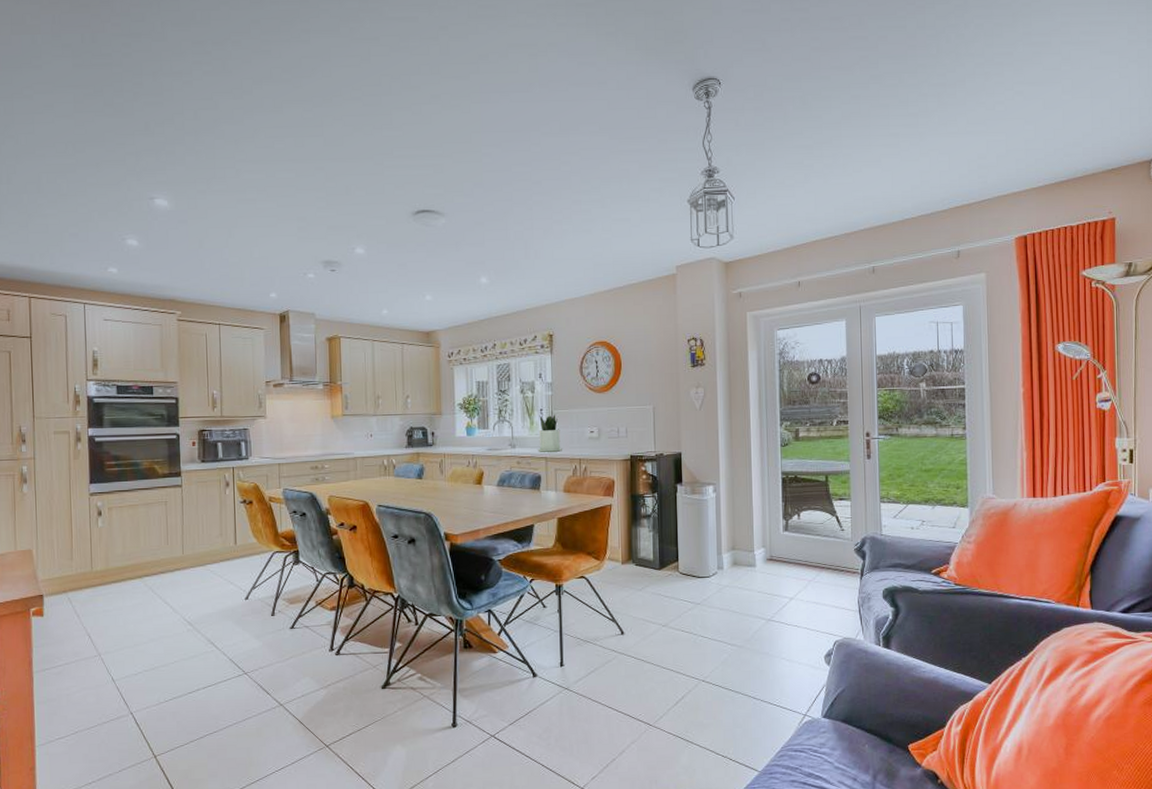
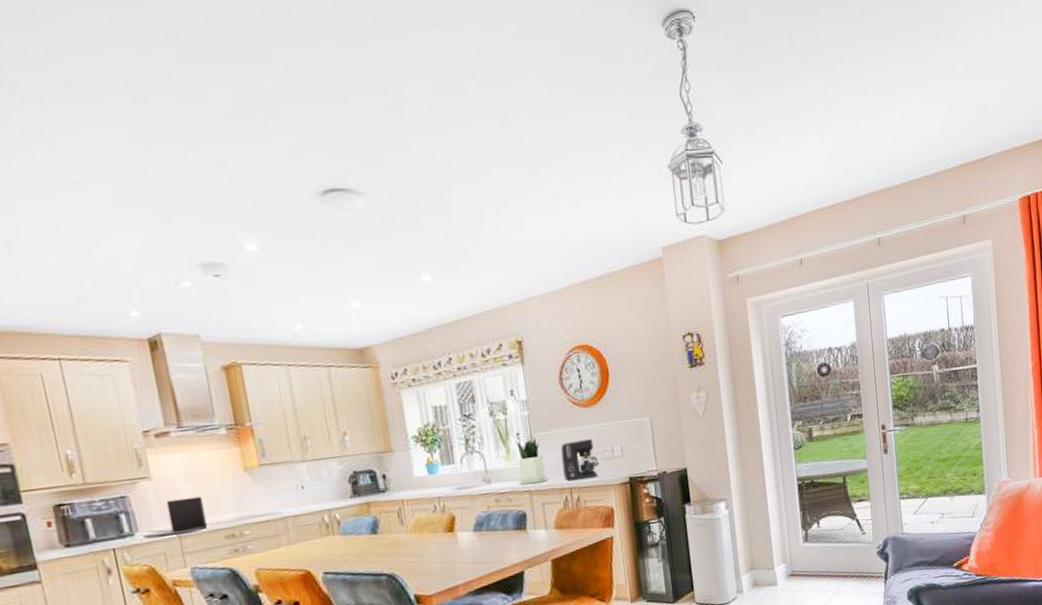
laptop computer: none [253,434,300,463] -> present [142,496,208,539]
coffee maker: none [575,420,606,453] -> present [560,439,599,481]

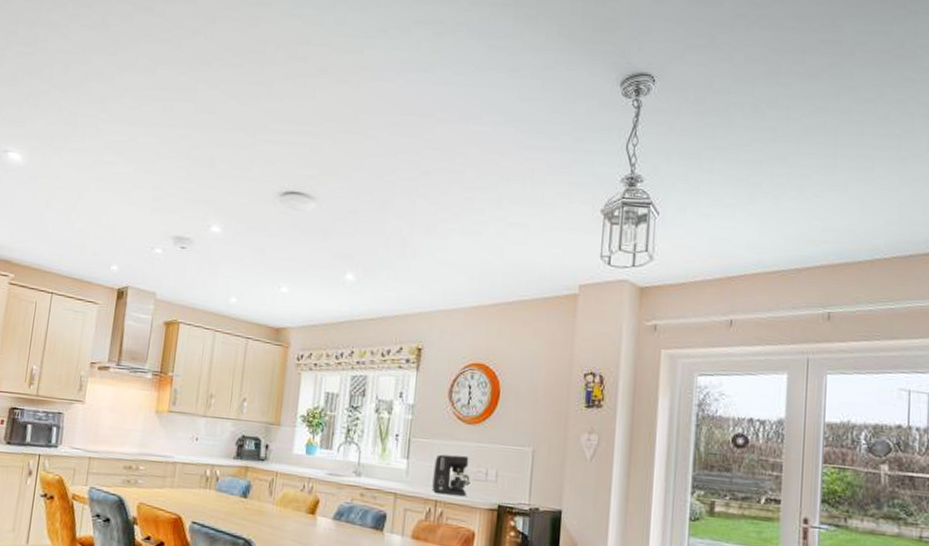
laptop computer: present [142,496,208,539] -> none [63,424,117,457]
planter: present [516,438,548,485] -> none [387,441,417,489]

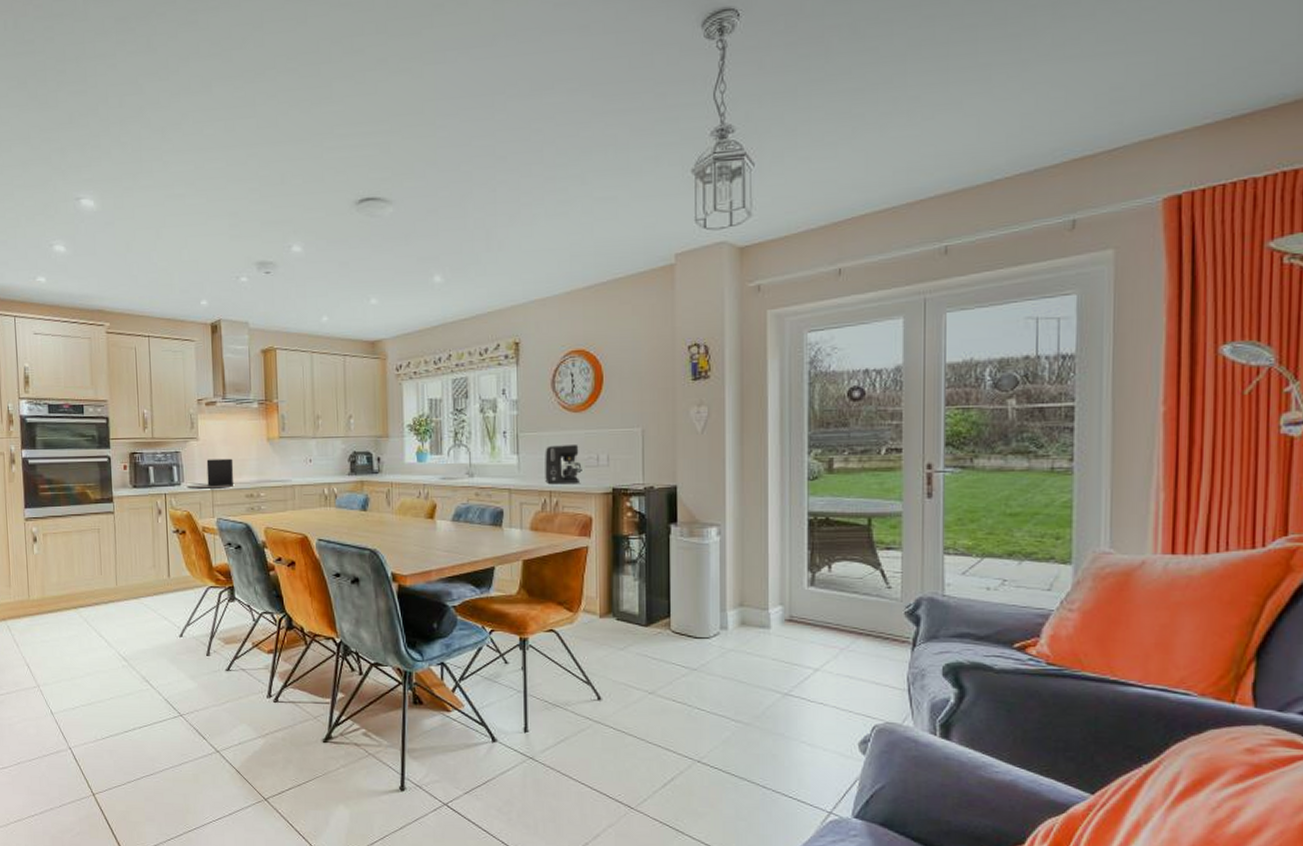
laptop computer: none [63,424,117,457] -> present [186,458,234,489]

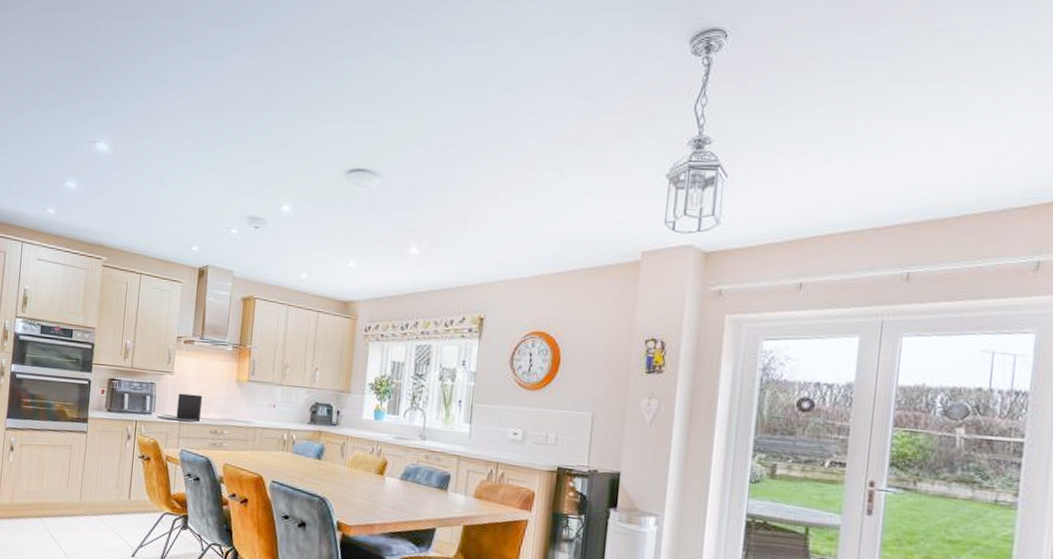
coffee maker: present [545,445,582,485] -> none [494,419,531,458]

